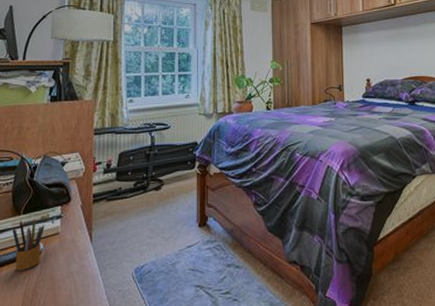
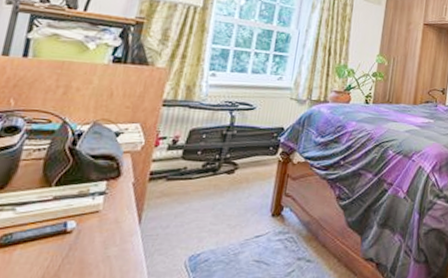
pencil box: present [12,219,45,271] -> none [34,193,82,251]

